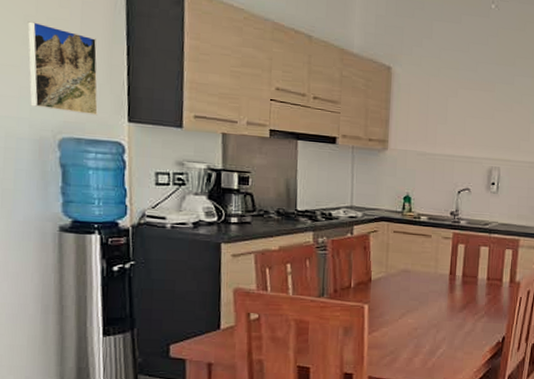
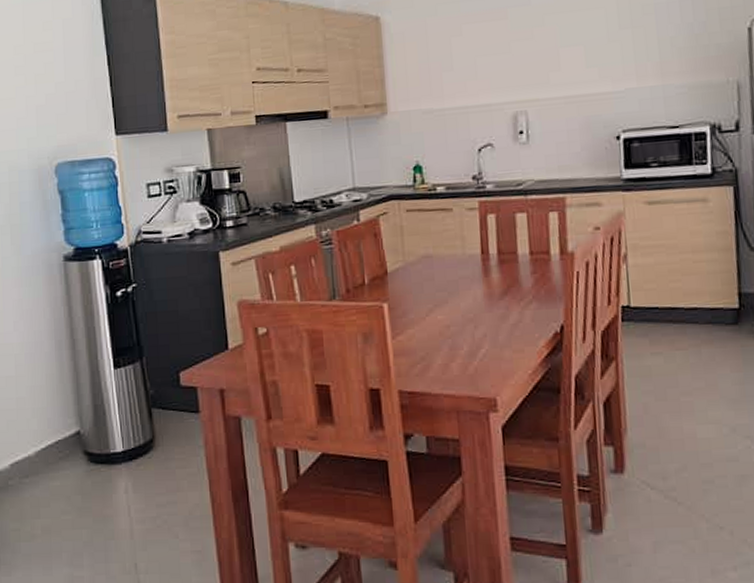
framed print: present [27,21,98,116] -> none [18,50,87,137]

